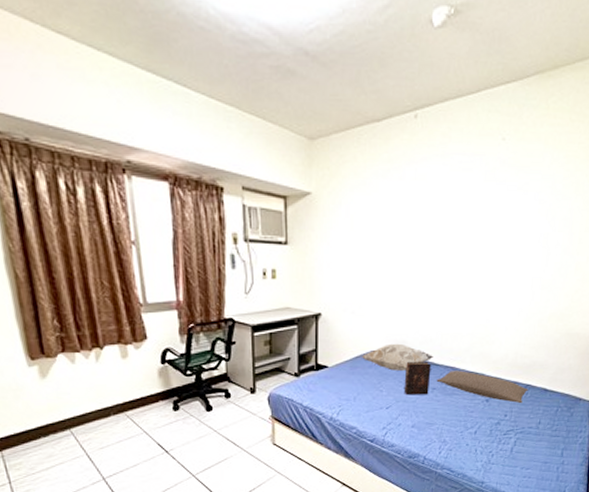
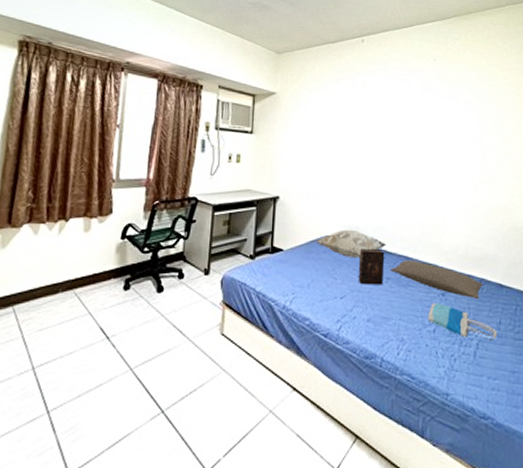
tote bag: none [470,409,536,437] -> present [427,303,497,339]

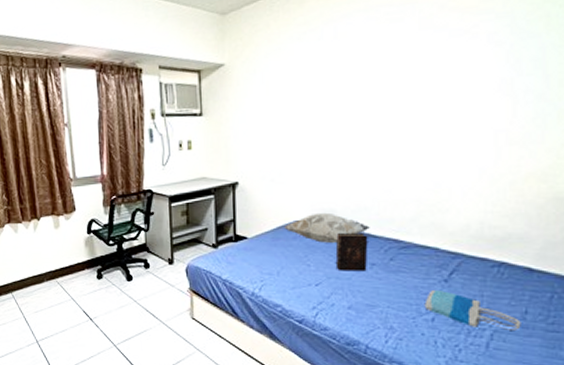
pillow: present [390,260,484,300] -> none [375,244,505,287]

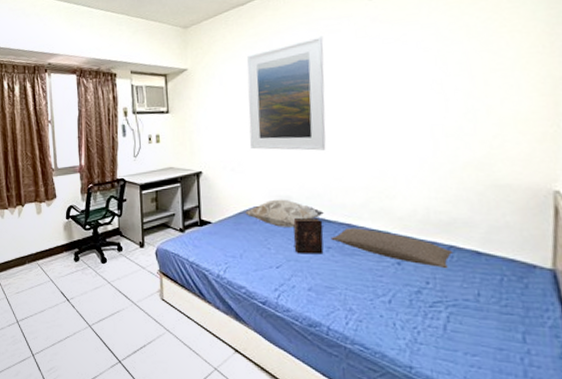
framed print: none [292,26,383,160] -> present [247,36,326,151]
pillow: none [375,244,505,287] -> present [330,228,453,269]
tote bag: present [424,291,521,330] -> none [380,273,476,312]

